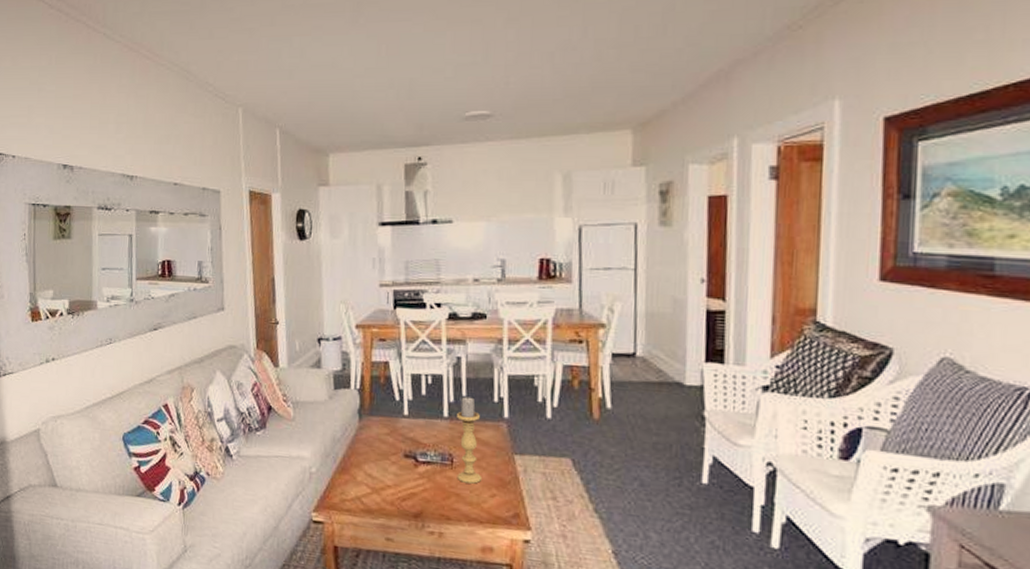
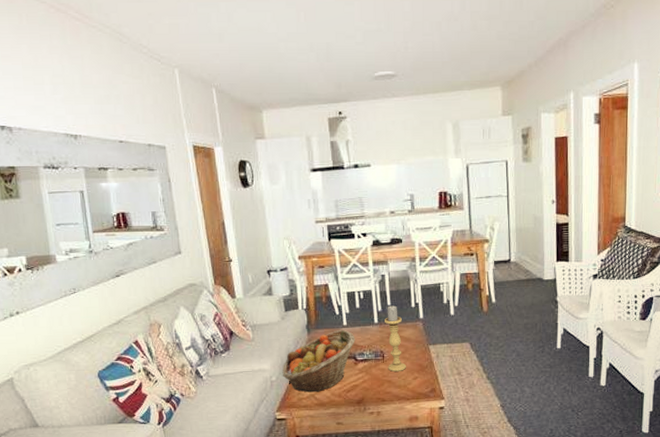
fruit basket: none [324,420,418,495] -> present [282,329,355,392]

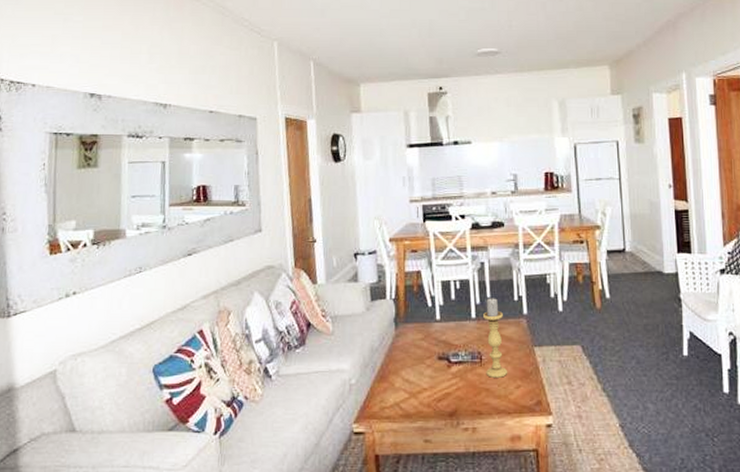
fruit basket: present [282,329,355,392] -> none [363,324,449,400]

